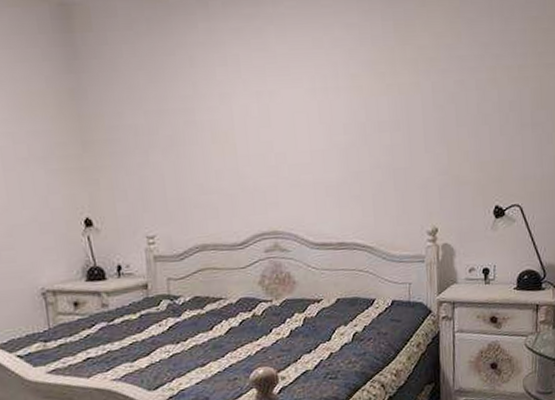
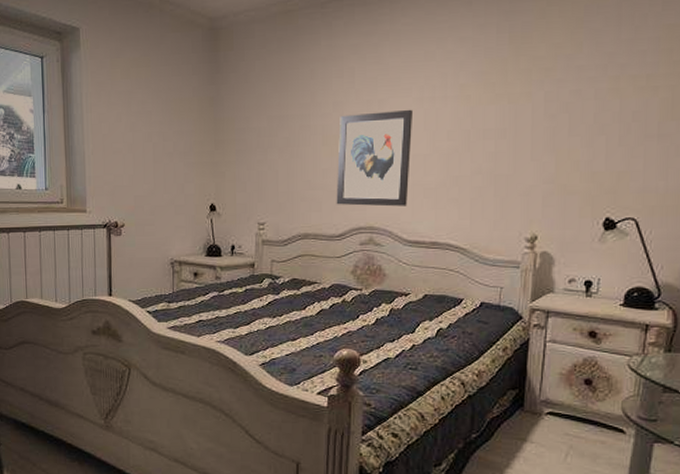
wall art: none [228,101,311,210] -> present [336,109,414,207]

